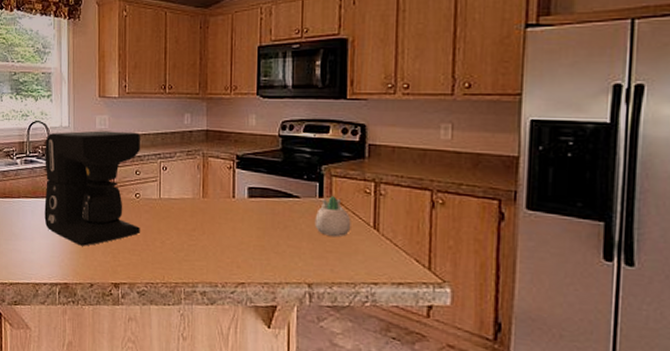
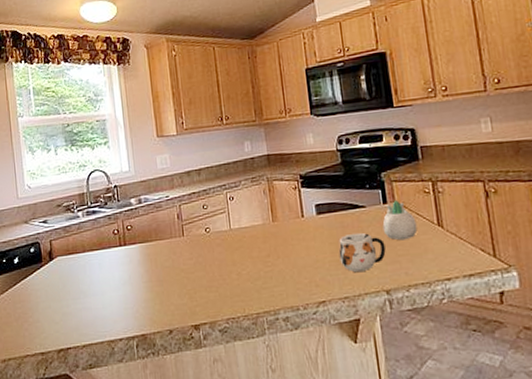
coffee maker: present [44,131,141,246] -> none [106,166,215,292]
mug: none [265,221,314,262] -> present [339,232,386,273]

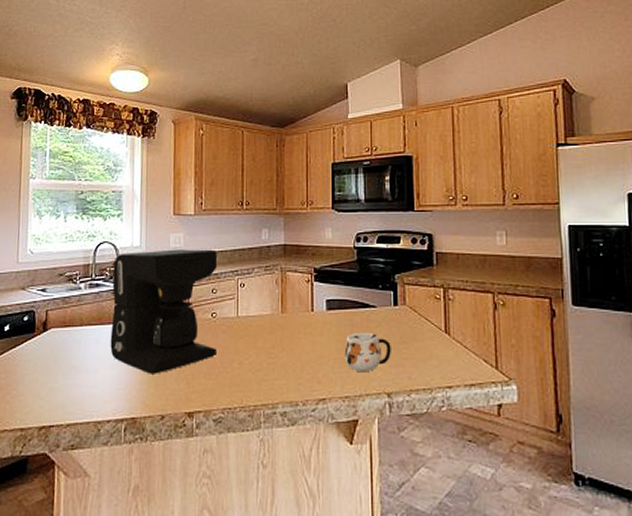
coffee maker: none [106,166,215,292] -> present [110,249,218,374]
succulent planter: present [382,200,418,241] -> none [391,304,425,344]

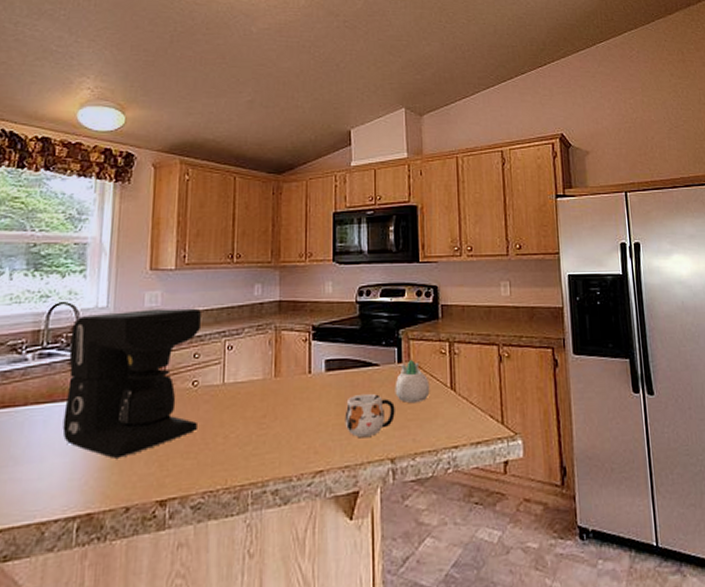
succulent planter: none [391,304,425,344] -> present [395,360,430,404]

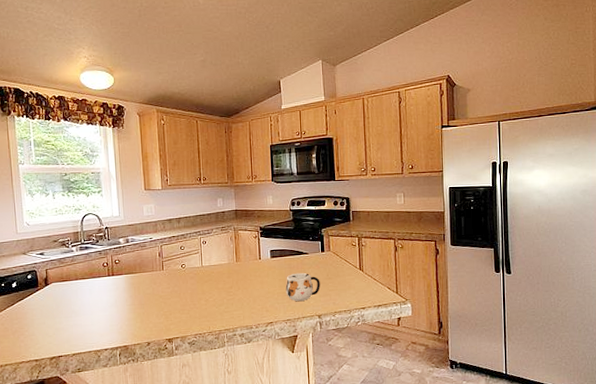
coffee maker: present [62,308,202,458] -> none [98,216,187,313]
succulent planter: present [395,360,430,404] -> none [319,250,345,280]

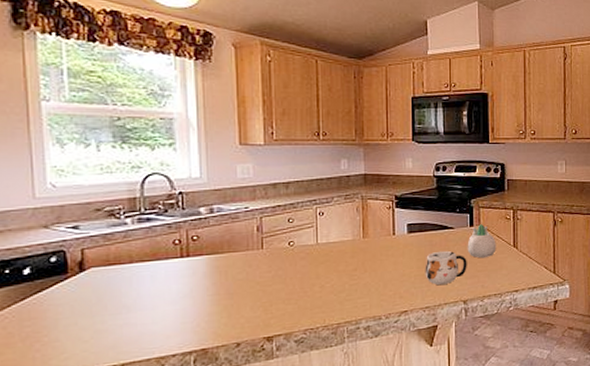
succulent planter: none [319,250,345,280] -> present [467,224,496,259]

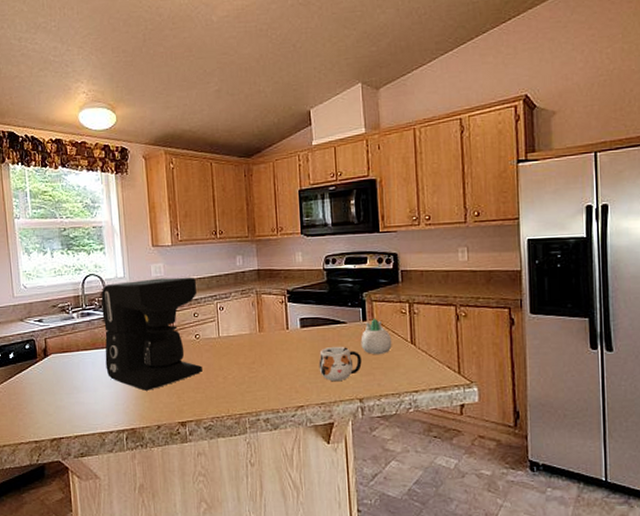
coffee maker: none [167,179,296,305] -> present [101,277,202,391]

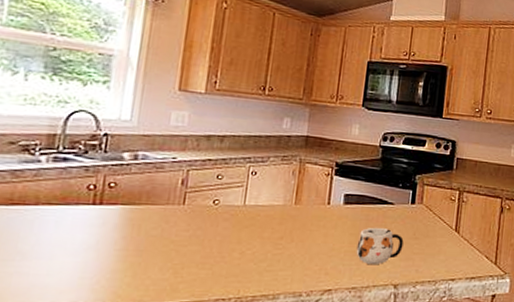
coffee maker: present [101,277,202,391] -> none [75,126,228,262]
succulent planter: present [360,319,392,355] -> none [405,203,437,240]

